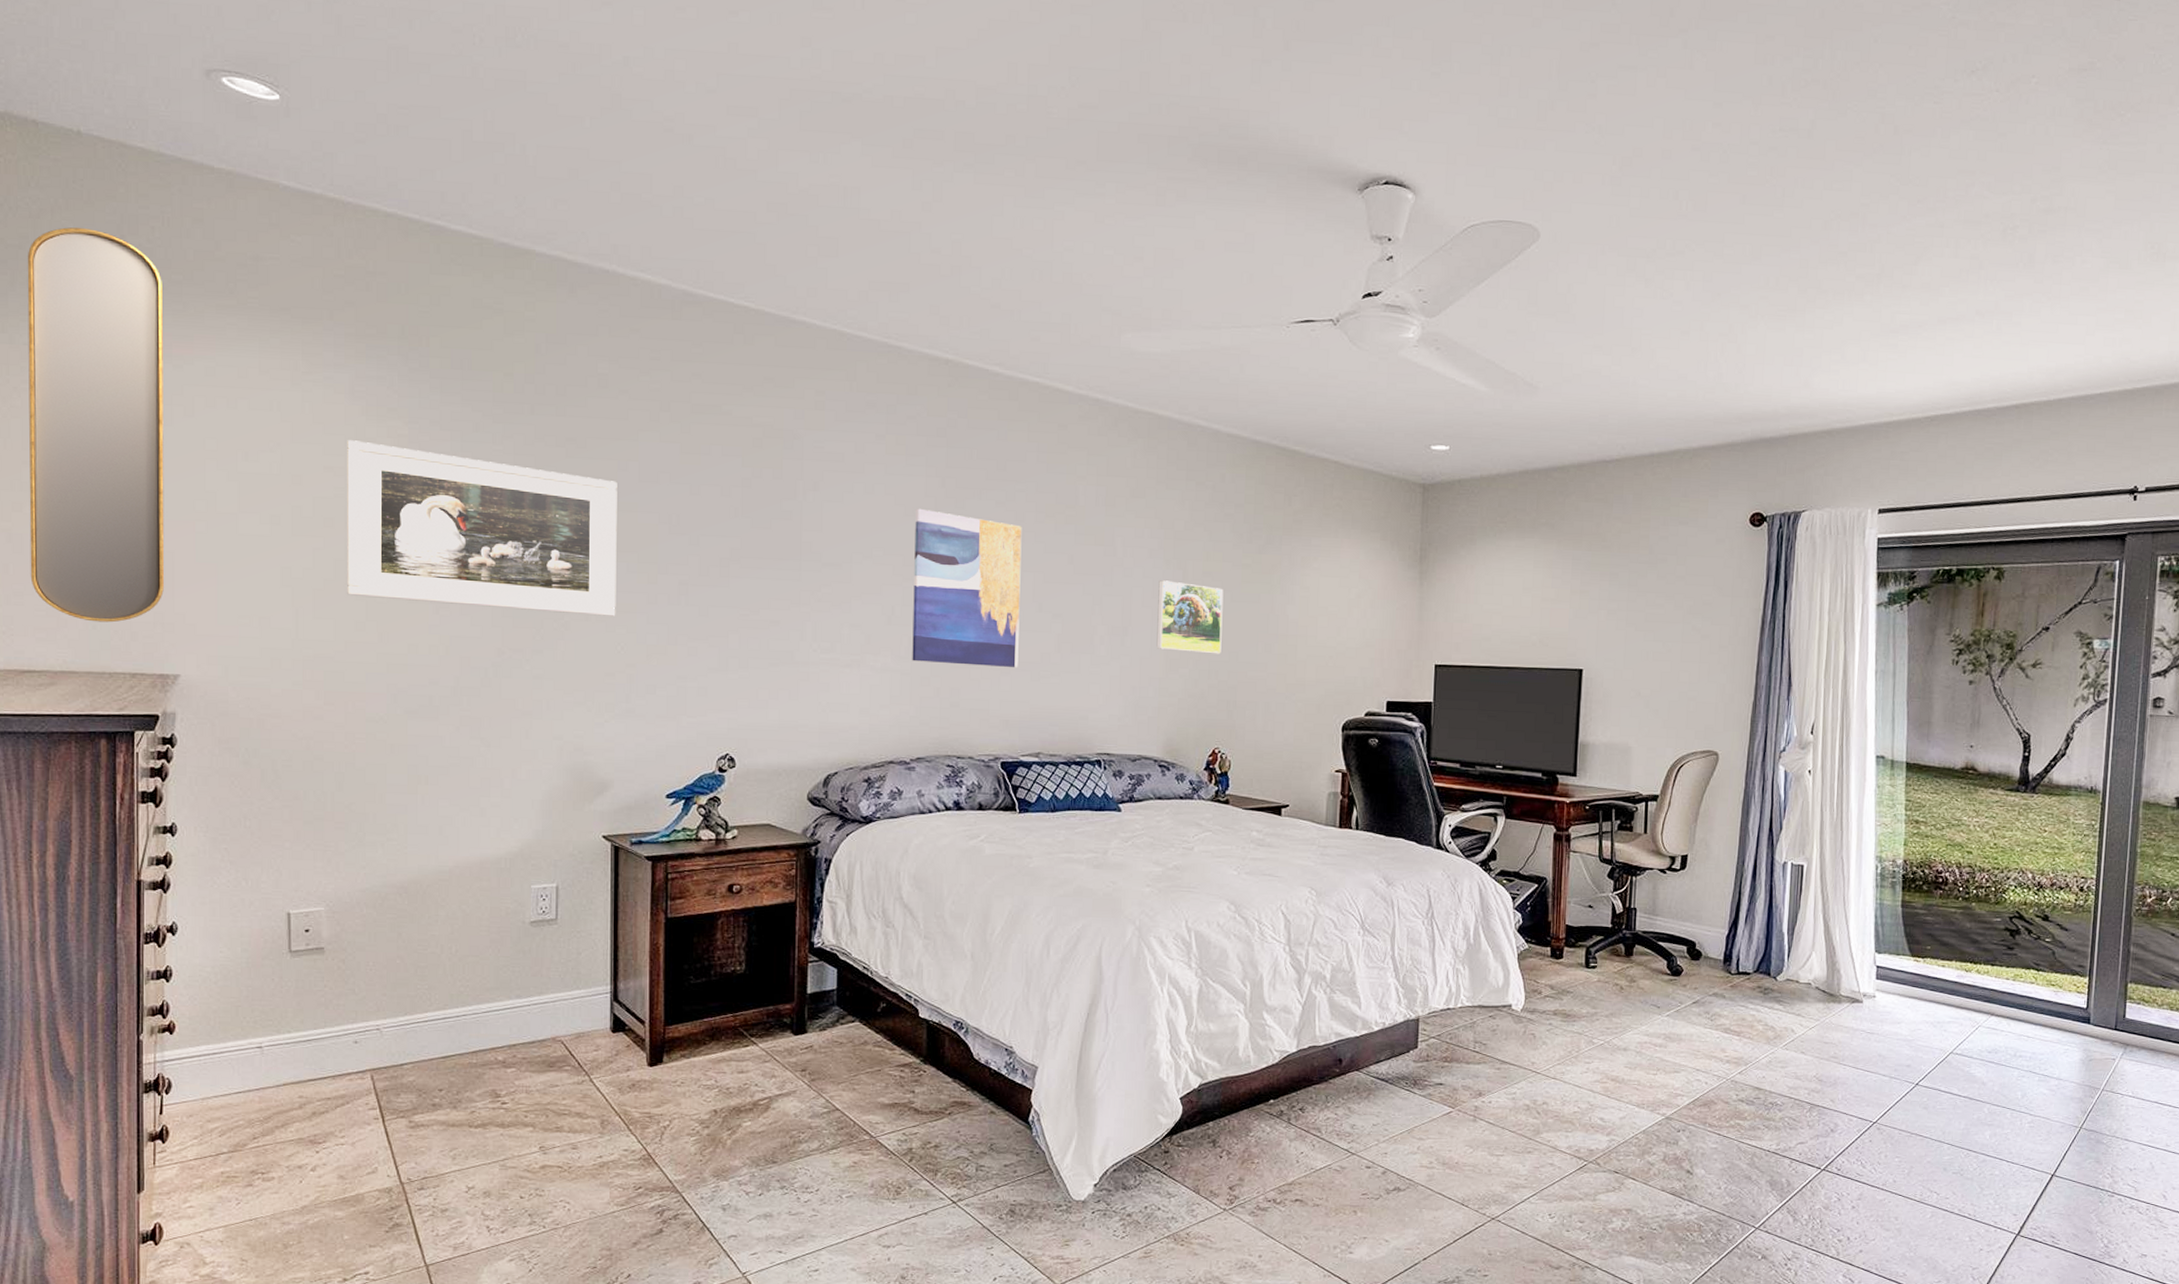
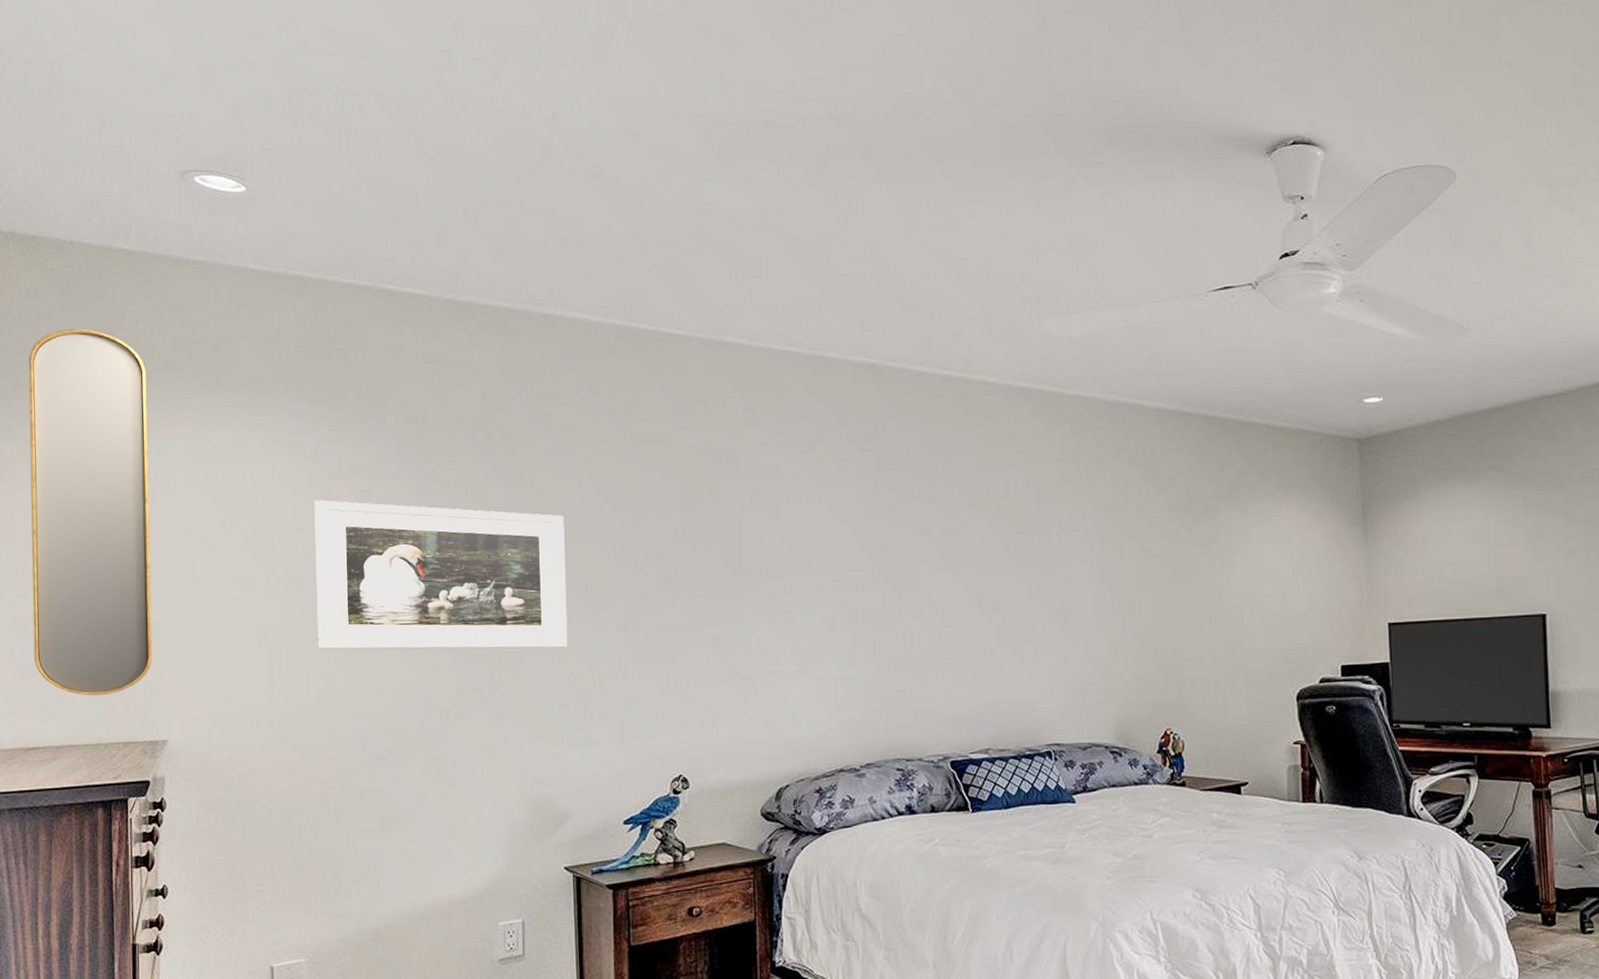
wall art: present [912,508,1022,668] -> none [850,513,961,666]
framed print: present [1156,580,1224,654] -> none [1096,562,1165,633]

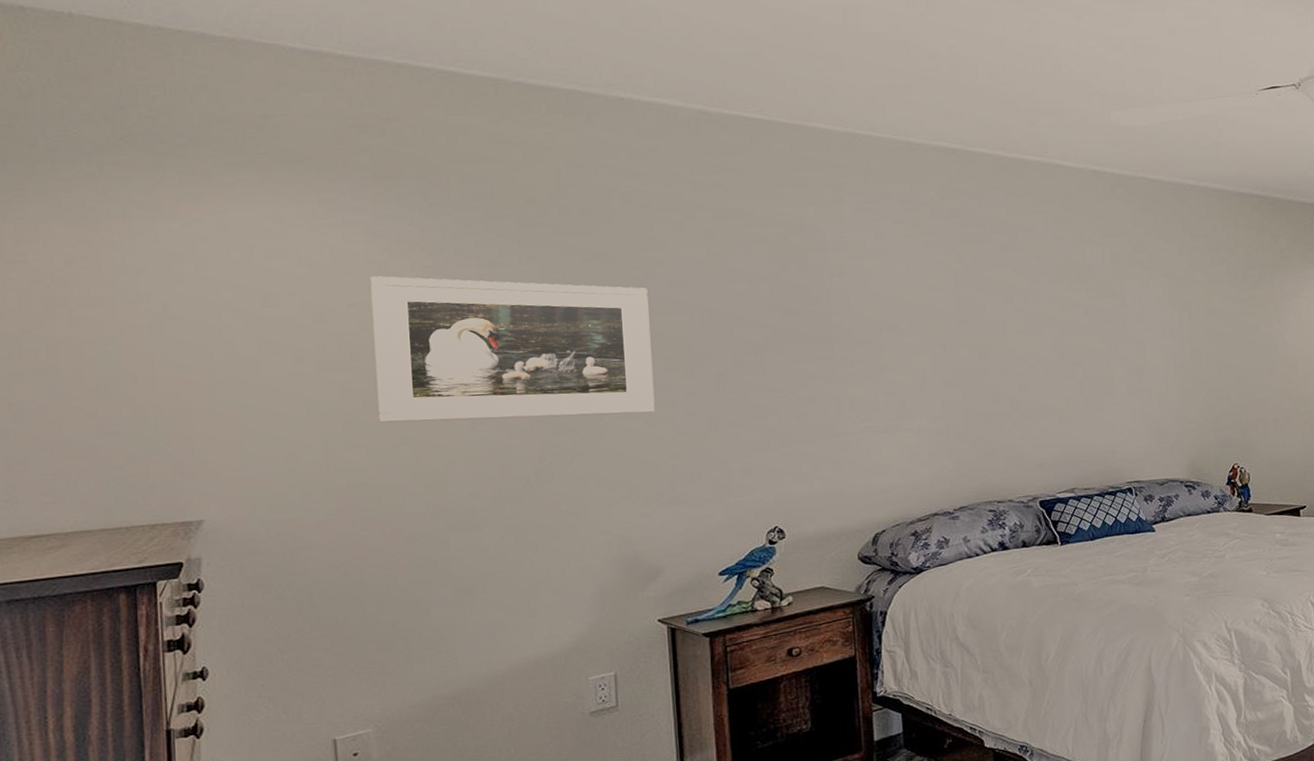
home mirror: present [28,328,152,696] -> none [18,103,182,479]

